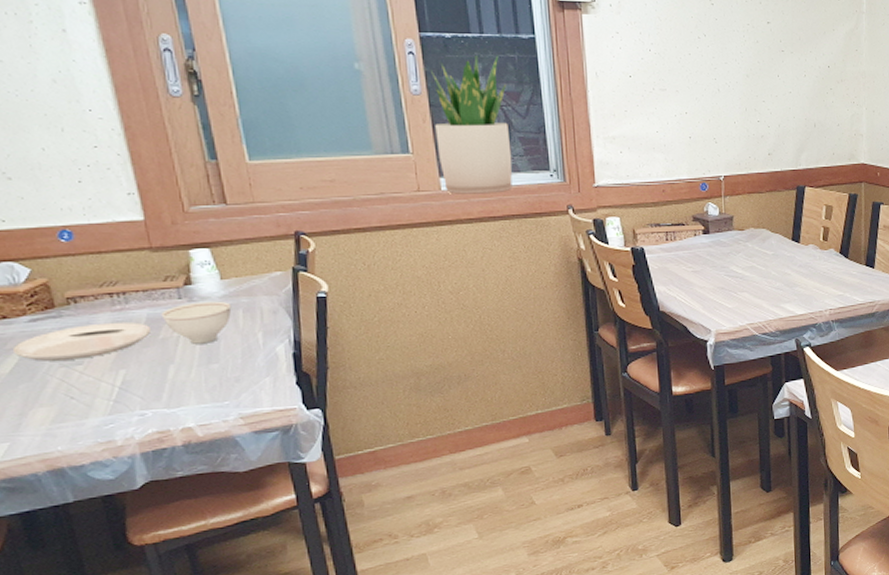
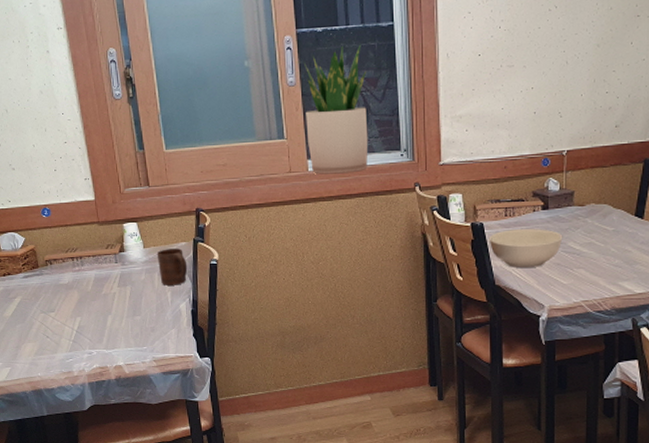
plate: present [12,321,152,361] -> none [13,280,98,308]
bowl: present [161,301,232,344] -> none [104,265,151,299]
cup: none [240,279,286,325] -> present [156,248,188,286]
bowl: none [650,253,725,294] -> present [488,229,563,269]

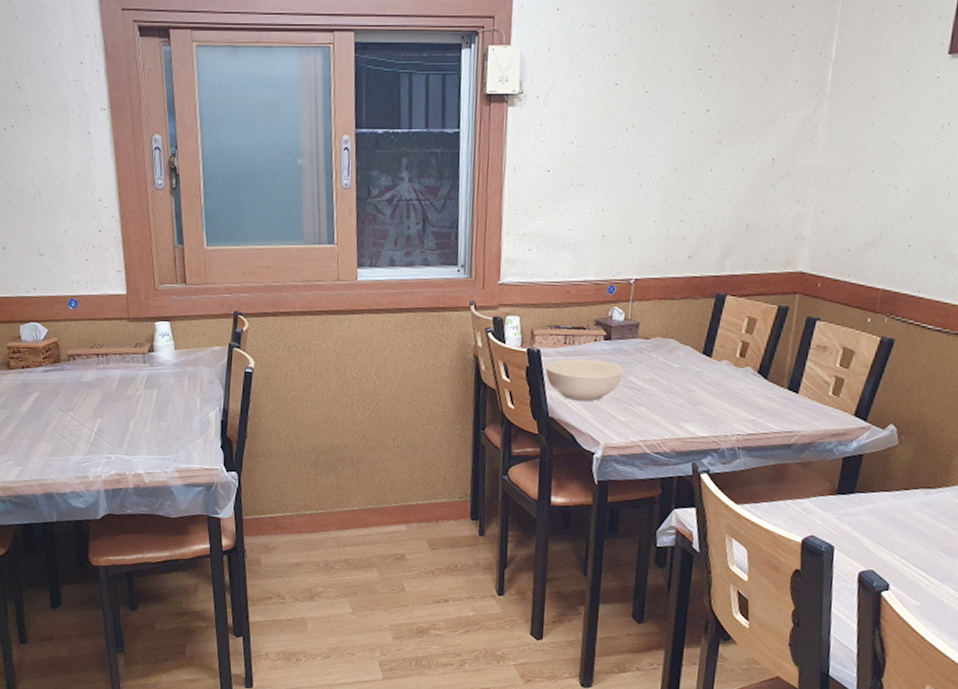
cup: present [156,248,188,286] -> none [188,352,220,392]
planter: present [304,44,368,175] -> none [358,150,428,286]

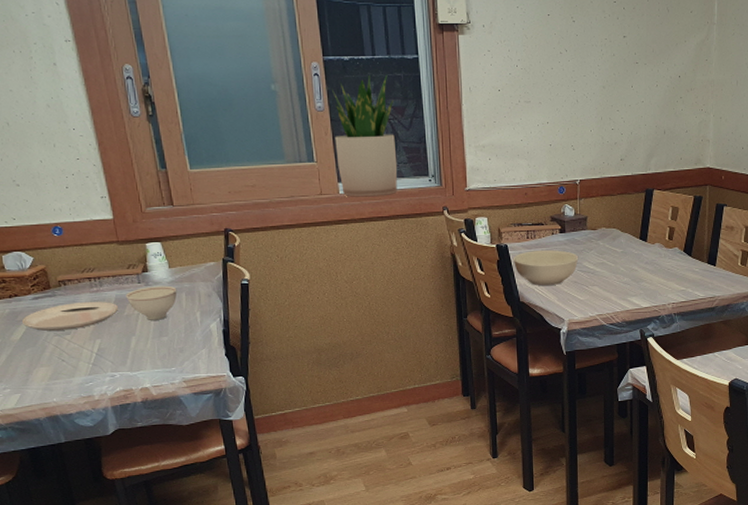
plate: none [30,378,122,406] -> present [21,301,119,331]
bowl: none [130,367,180,404] -> present [125,285,177,320]
planter: none [358,150,428,286] -> present [332,74,398,197]

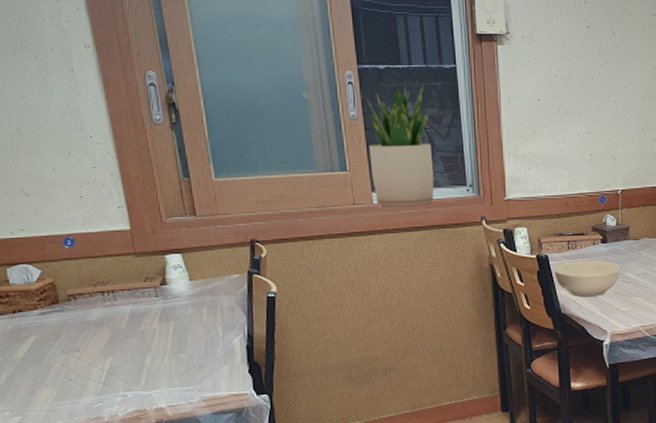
plate: present [21,301,119,331] -> none [25,316,134,348]
bowl: present [125,285,177,320] -> none [141,299,198,336]

